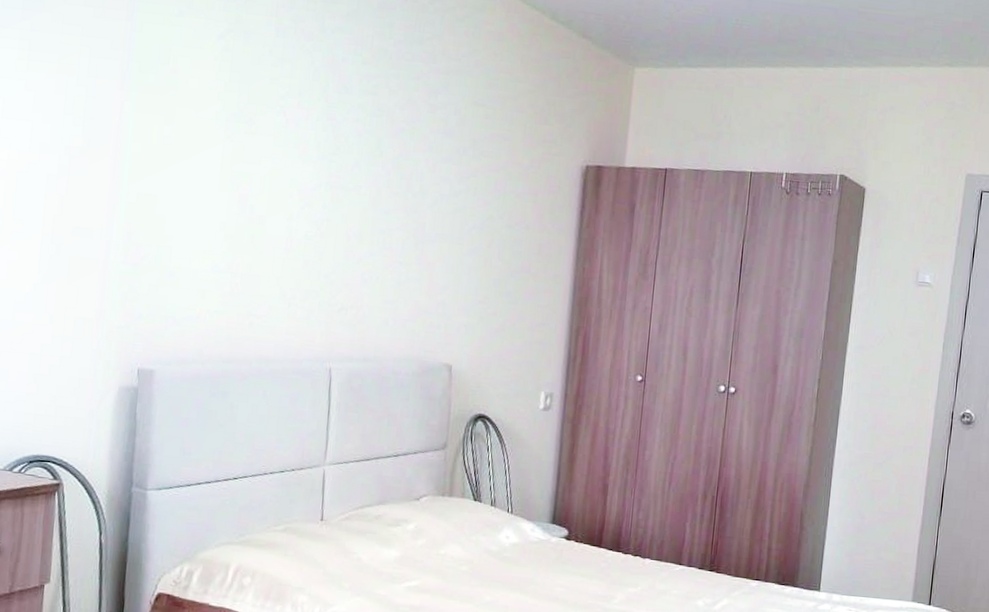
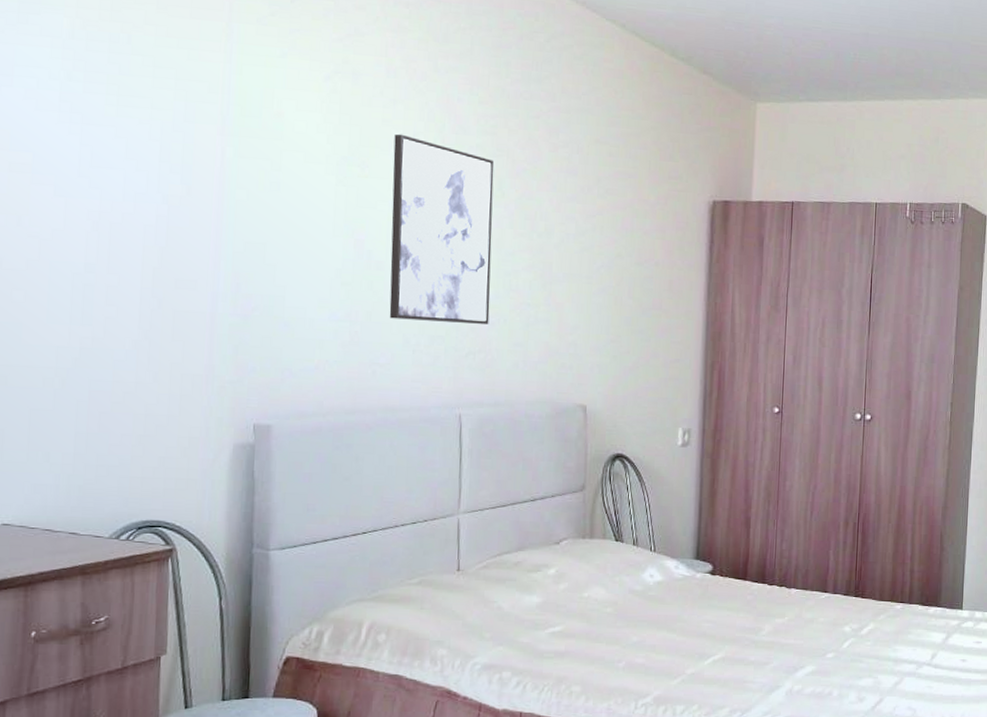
wall art: none [268,92,374,281] -> present [389,134,495,324]

